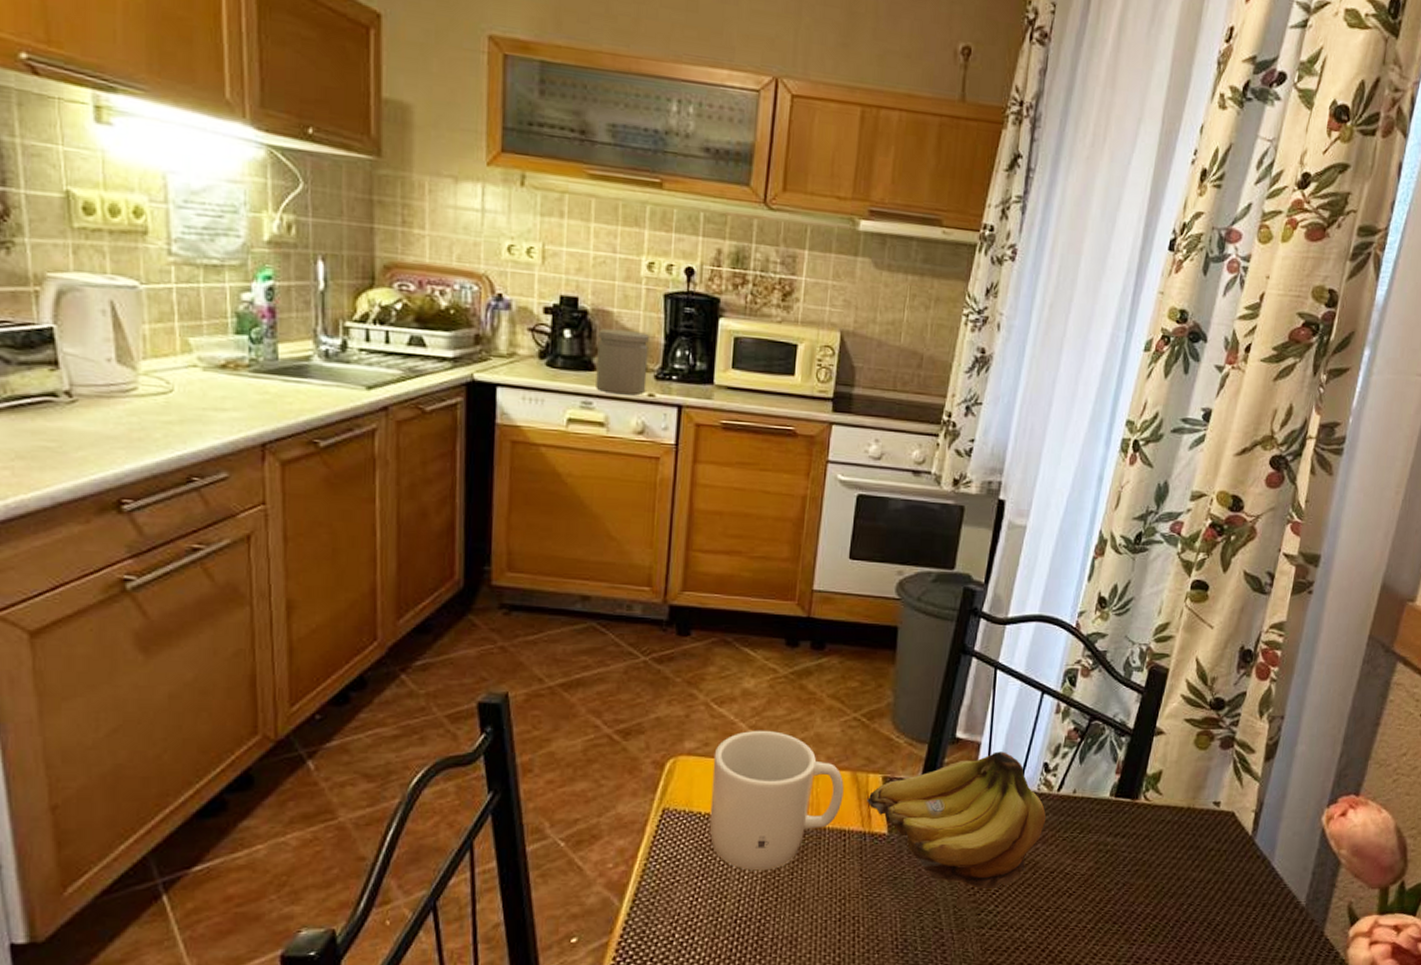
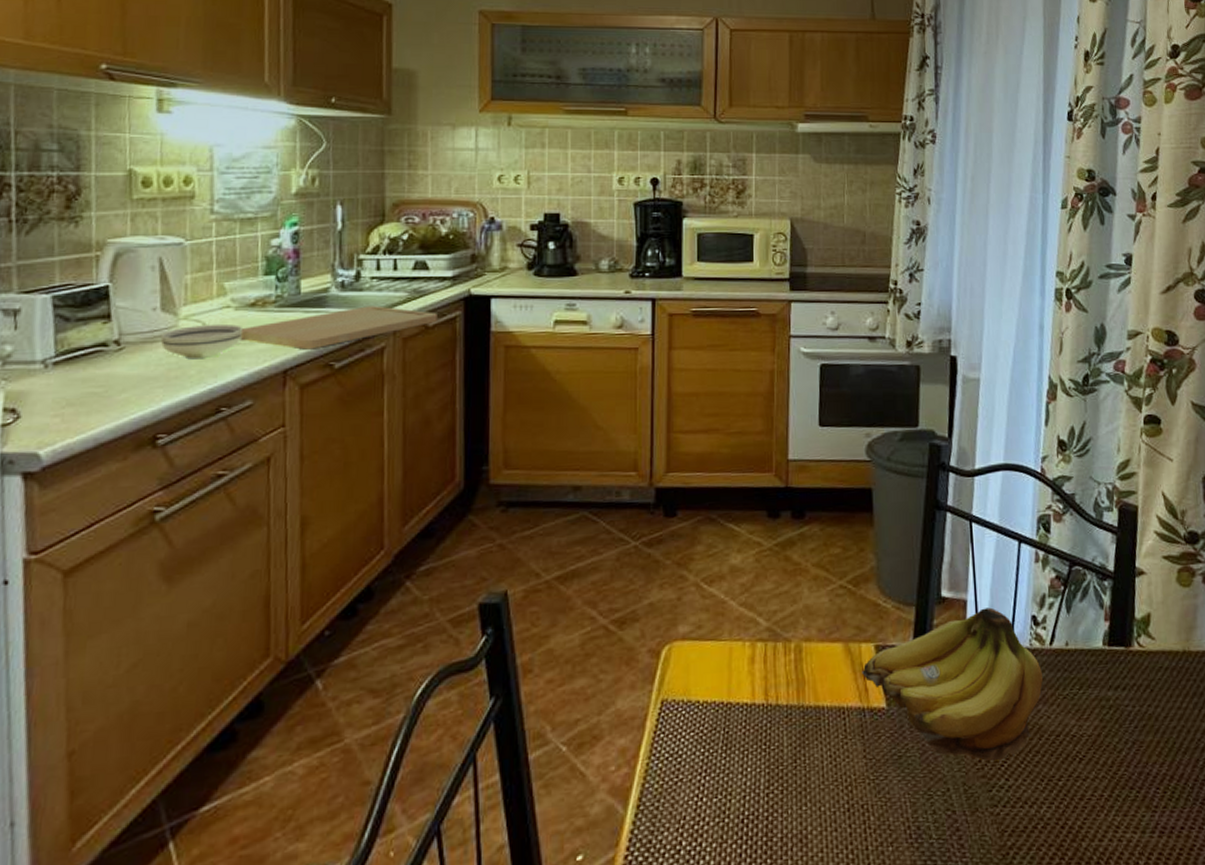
bowl: none [118,383,214,422] -> present [160,324,244,360]
cutting board: none [210,381,436,424] -> present [240,306,437,350]
jar: present [596,328,649,395] -> none [578,237,623,294]
mug: present [709,730,844,871] -> none [707,606,838,762]

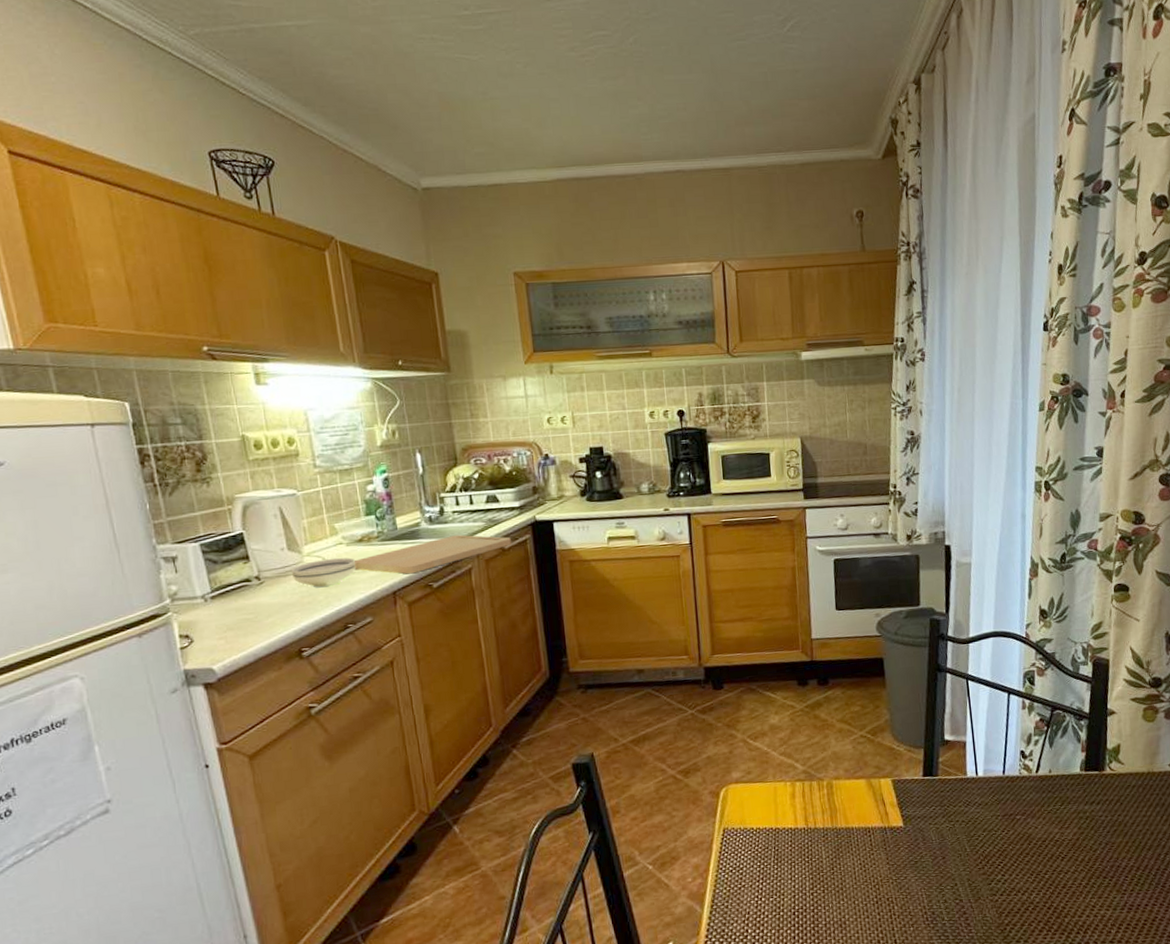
fruit: present [862,607,1044,762] -> none [882,746,1031,863]

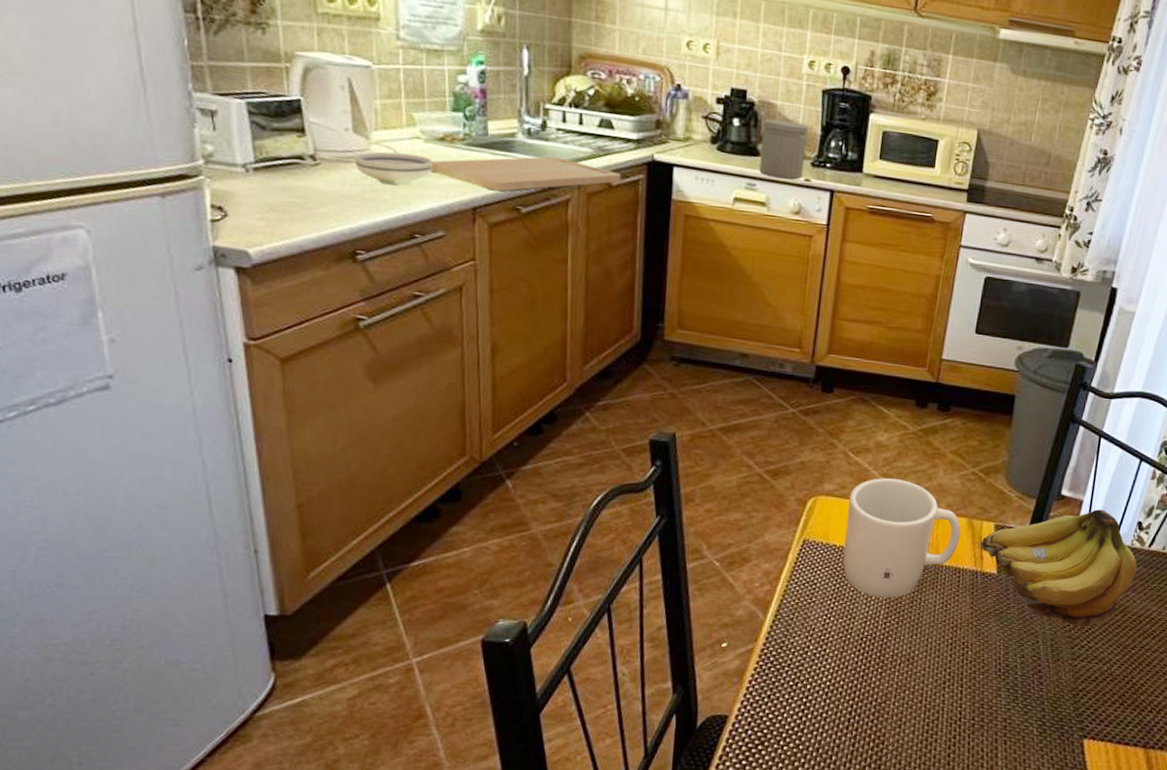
jar: none [621,464,662,514] -> present [759,119,808,180]
mug: none [756,754,863,871] -> present [842,477,961,598]
fruit: none [882,746,1031,863] -> present [980,509,1137,628]

